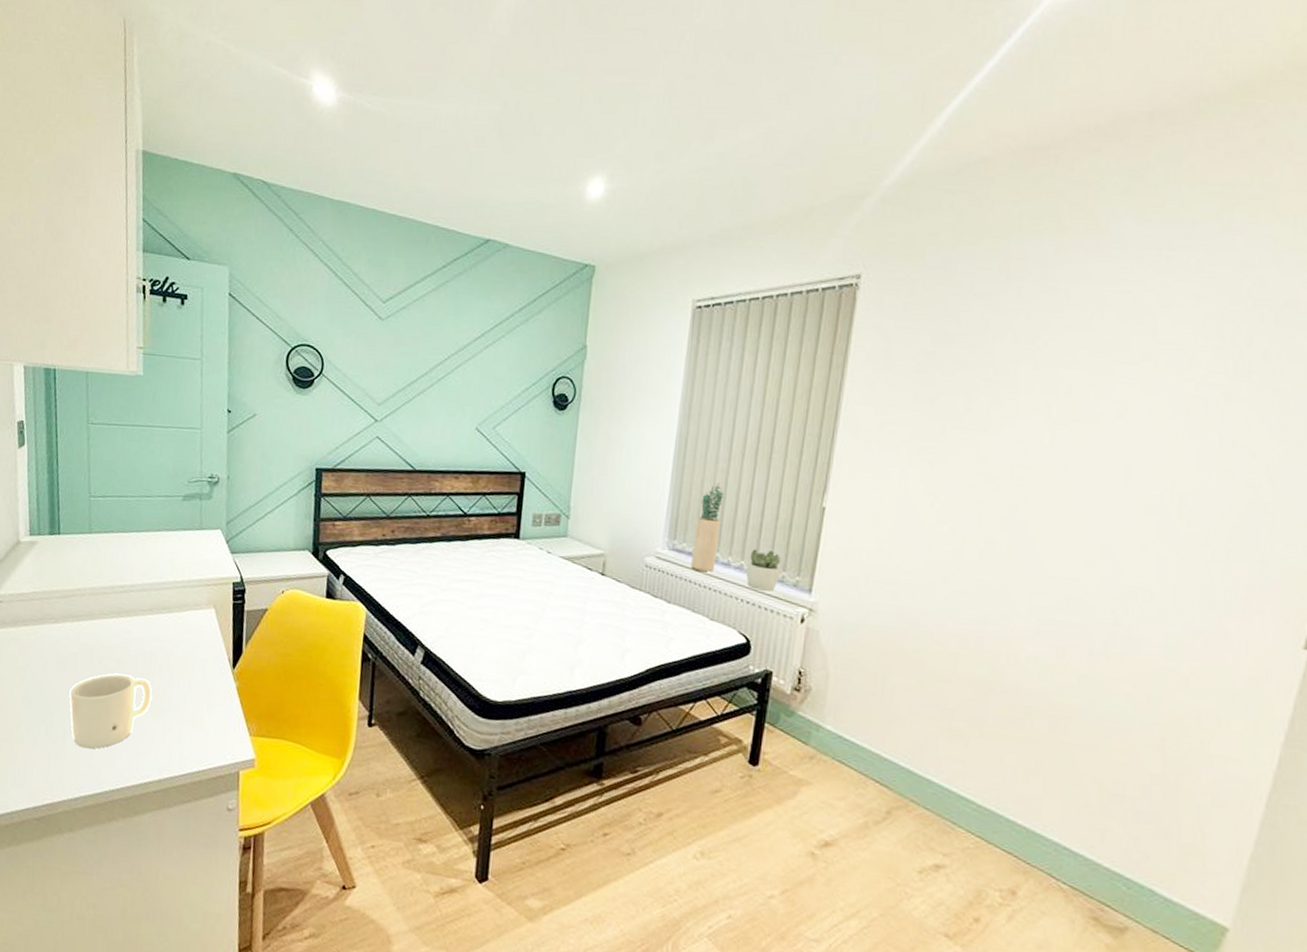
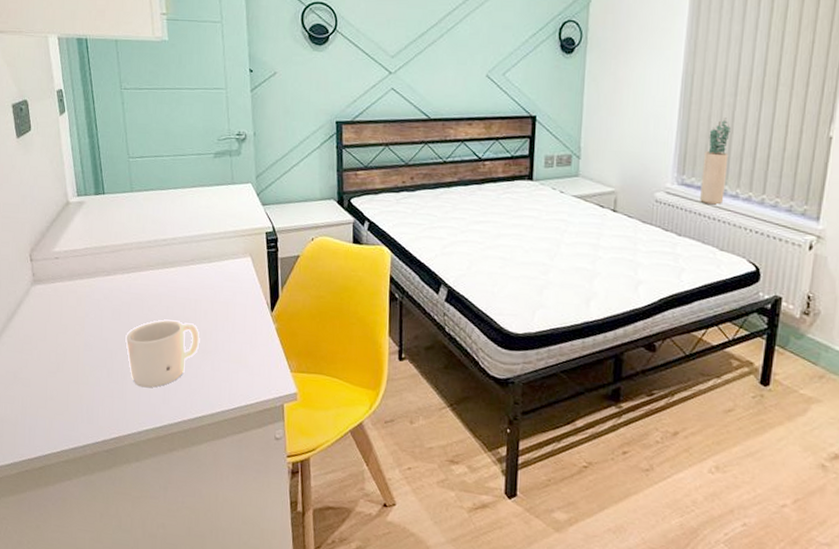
succulent plant: present [745,549,781,592] -> none [754,180,789,221]

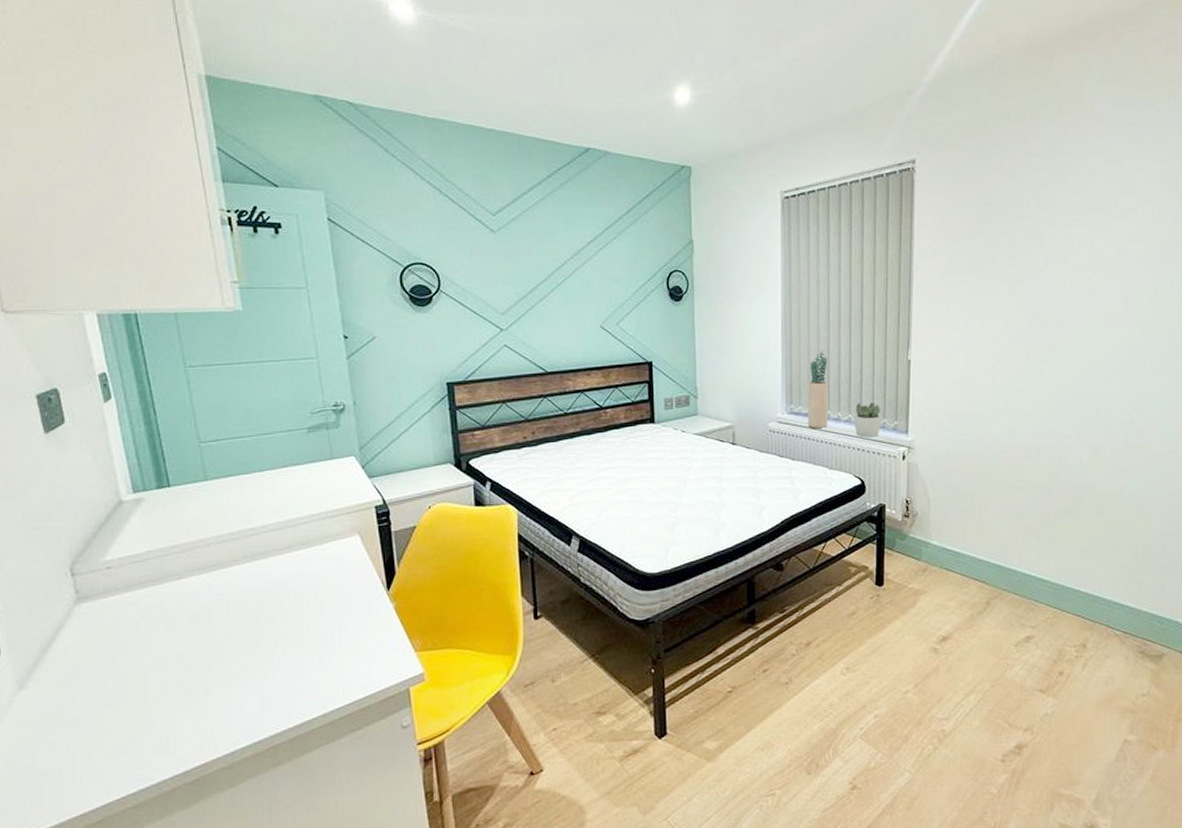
mug: present [126,320,199,388] -> none [209,618,302,700]
succulent plant: none [754,180,789,221] -> present [853,402,882,438]

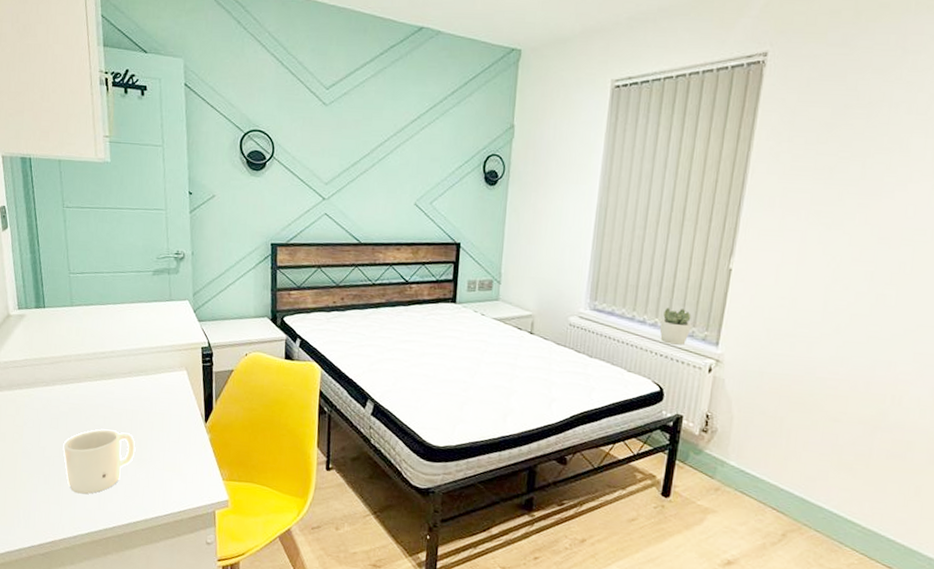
mug: none [209,618,302,700] -> present [64,430,135,494]
vase: present [807,350,829,429] -> none [610,249,640,330]

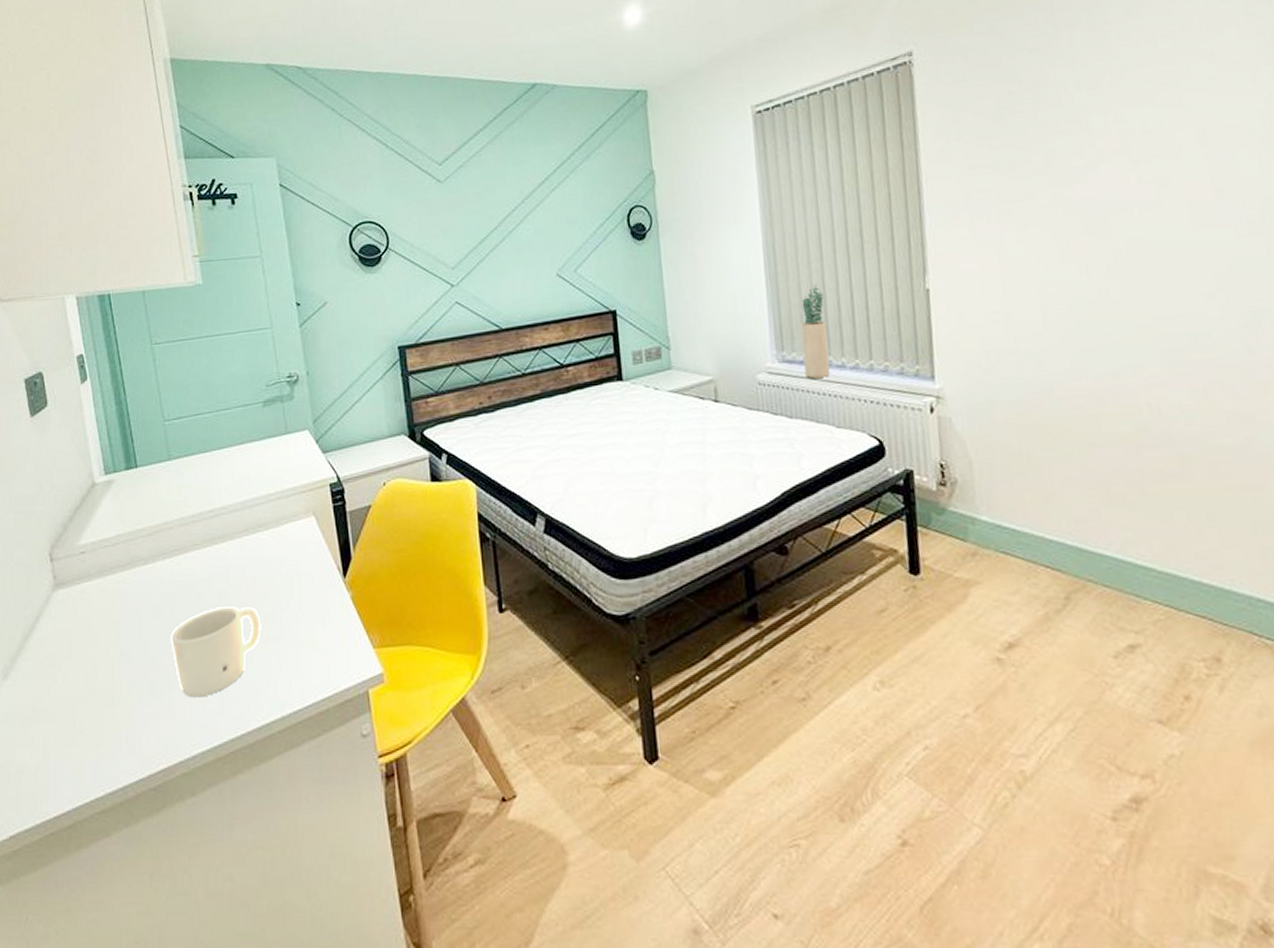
vase: none [610,249,640,330] -> present [799,284,831,379]
succulent plant: present [659,308,692,345] -> none [862,343,900,387]

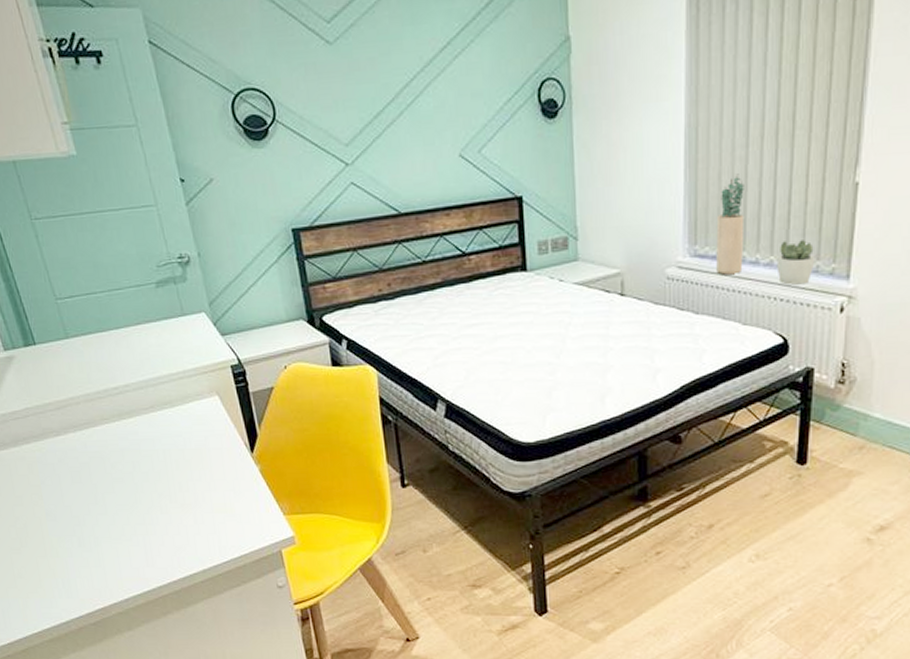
mug: present [172,607,260,698] -> none [92,476,176,552]
succulent plant: none [862,343,900,387] -> present [776,240,815,285]

